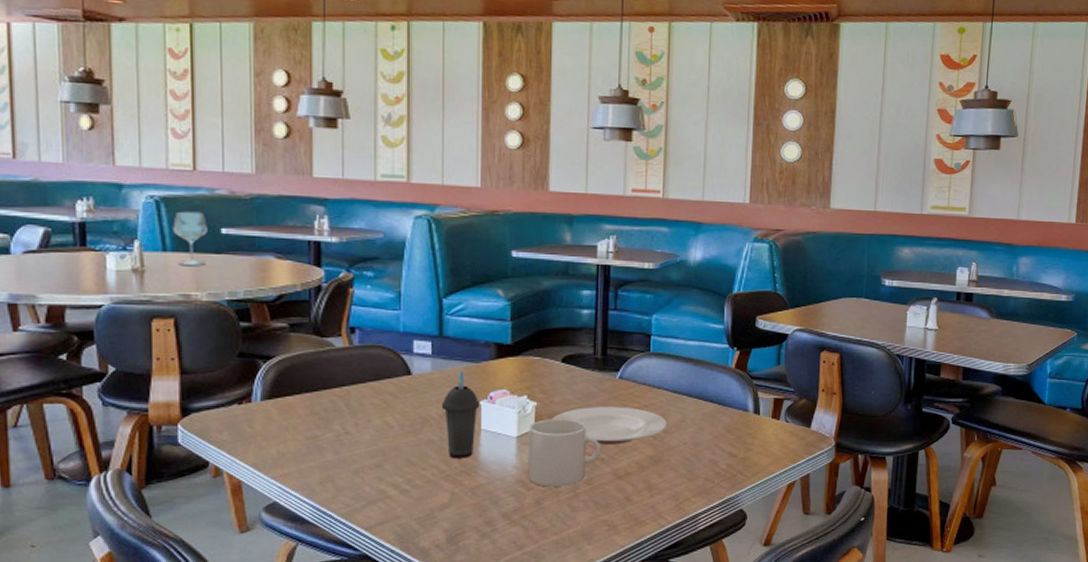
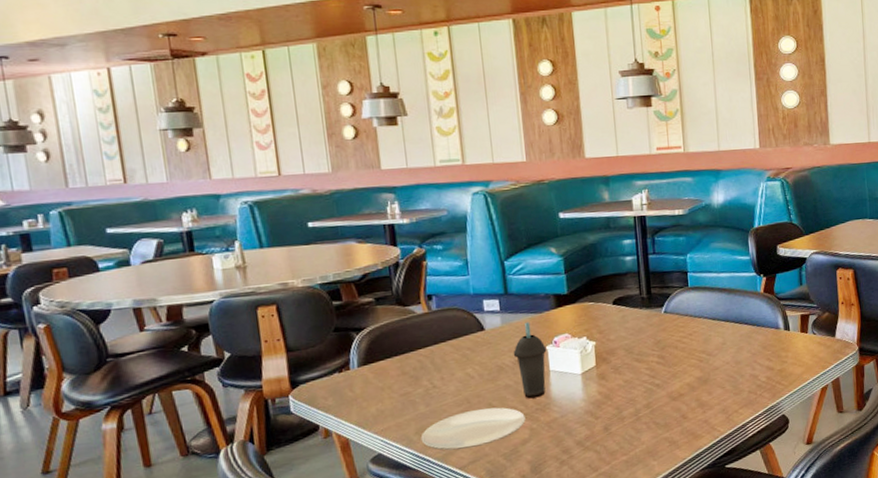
wine glass: present [173,211,207,267] -> none [266,210,298,259]
plate: none [324,463,447,508] -> present [420,407,526,451]
mug: present [528,419,601,487] -> none [591,352,655,415]
plate: present [551,406,668,445] -> none [609,337,711,373]

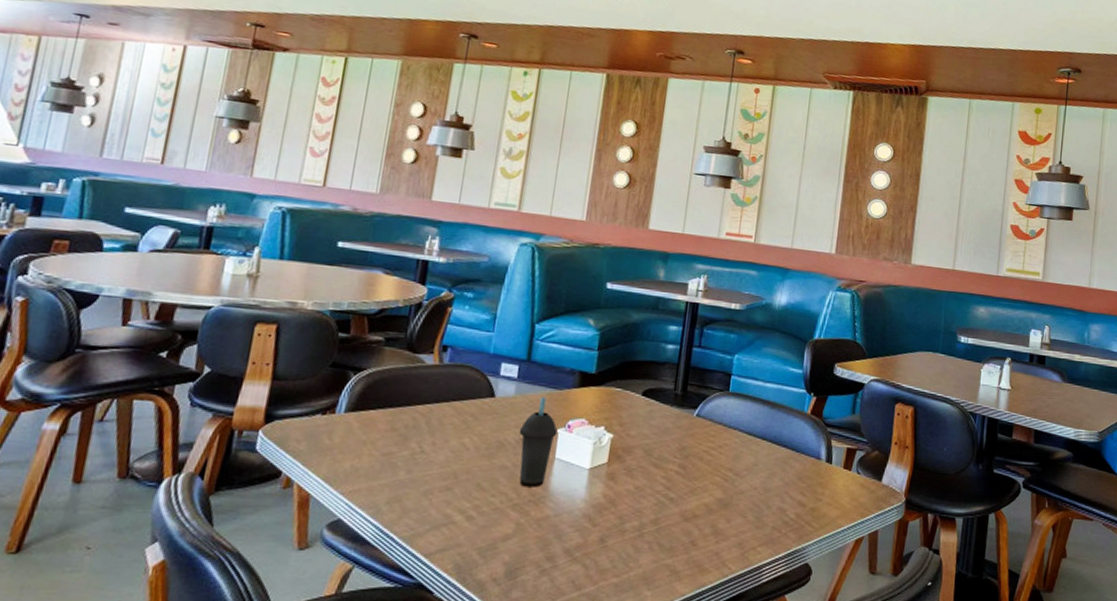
plate: present [420,407,526,451] -> none [390,487,515,534]

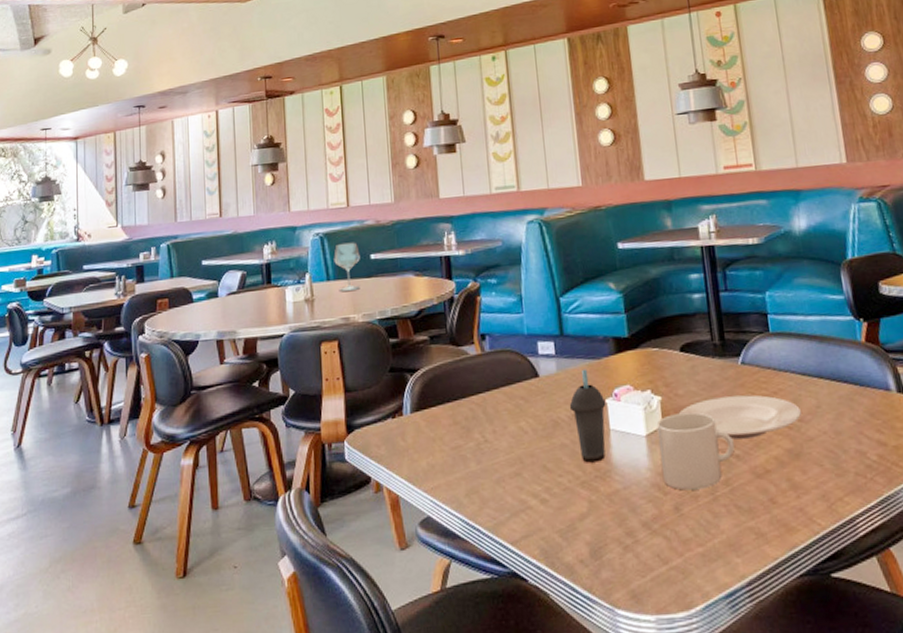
wine glass: none [291,223,327,276] -> present [334,242,361,292]
mug: none [595,452,672,525] -> present [656,412,735,491]
plate: none [625,443,740,485] -> present [678,395,803,440]

